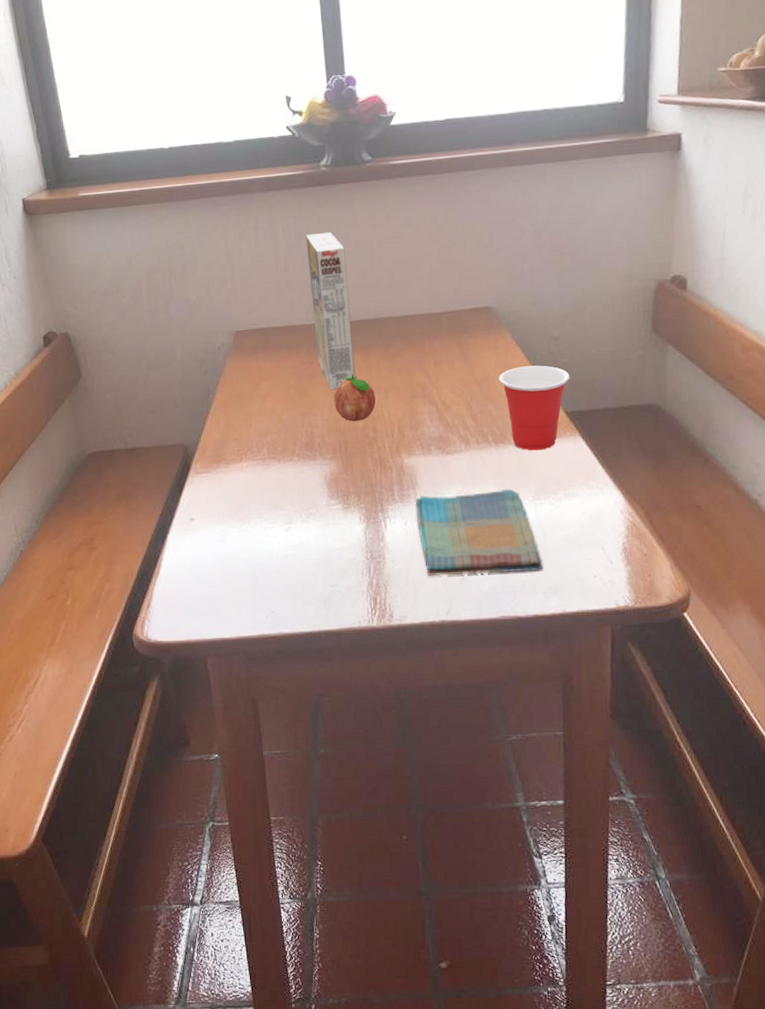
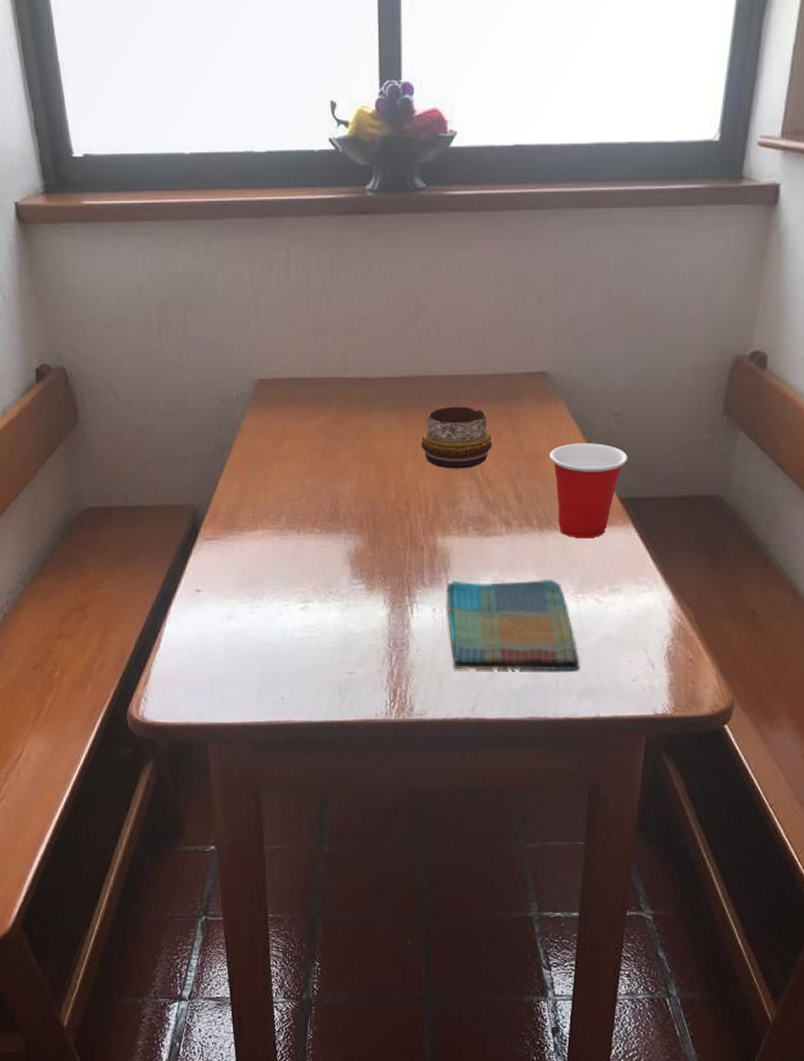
cereal box: present [306,231,356,391] -> none [344,270,390,456]
fruit: present [334,373,376,422] -> none [364,438,410,492]
decorative bowl: none [383,341,447,397] -> present [421,406,492,469]

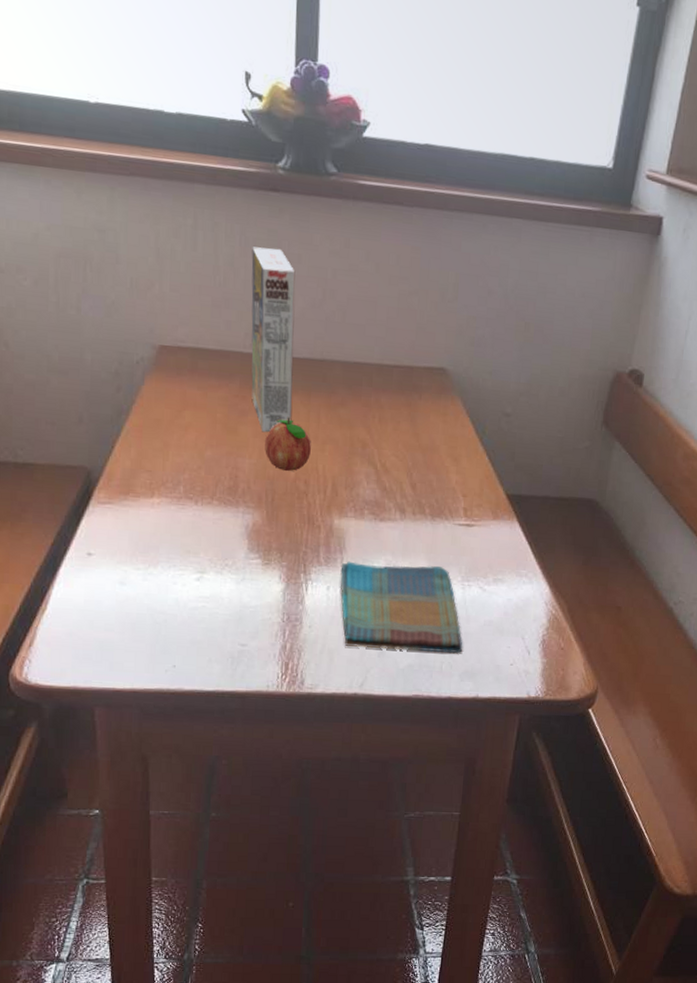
cereal box: none [344,270,390,456] -> present [251,246,295,433]
fruit: none [364,438,410,492] -> present [265,417,311,471]
decorative bowl: present [421,406,492,469] -> none [322,392,391,455]
cup: present [549,443,628,539] -> none [444,439,516,531]

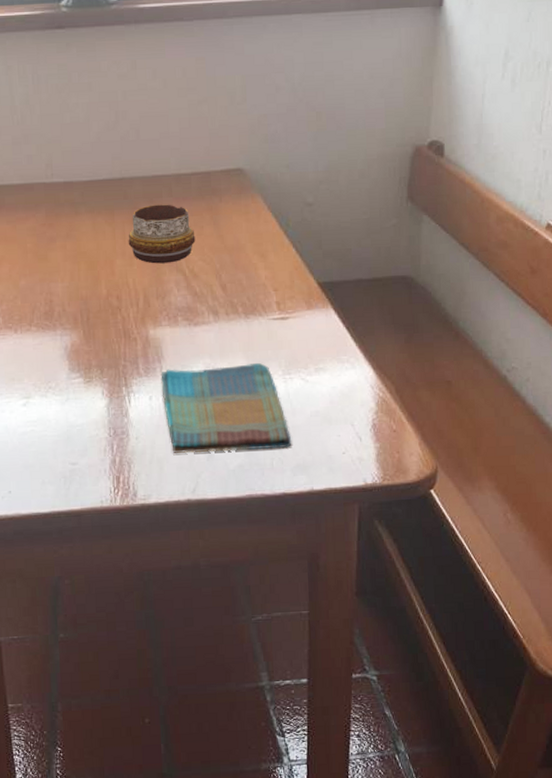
cereal box: present [251,246,295,433] -> none [44,80,98,256]
fruit: present [265,417,311,471] -> none [75,237,120,289]
decorative bowl: none [322,392,391,455] -> present [128,204,196,264]

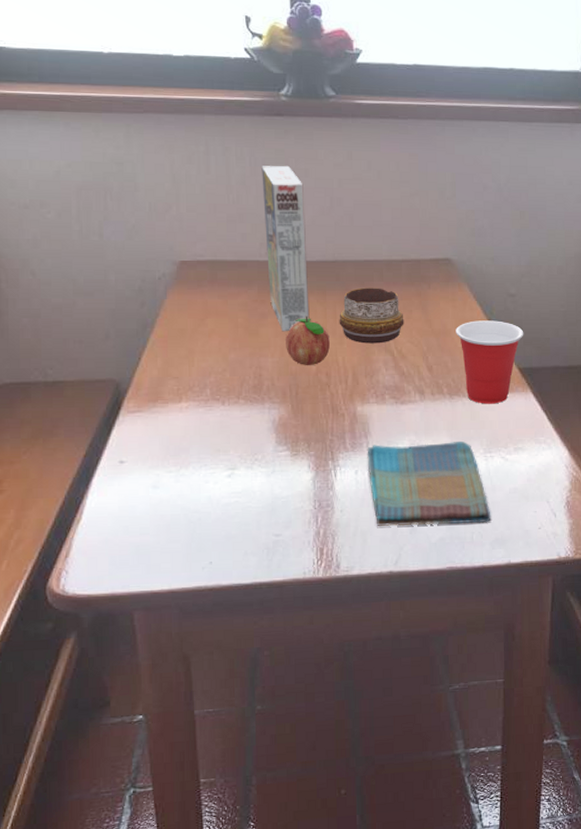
cereal box: none [44,80,98,256] -> present [261,165,310,332]
fruit: none [75,237,120,289] -> present [286,315,330,365]
cup: none [250,232,323,323] -> present [456,320,524,404]

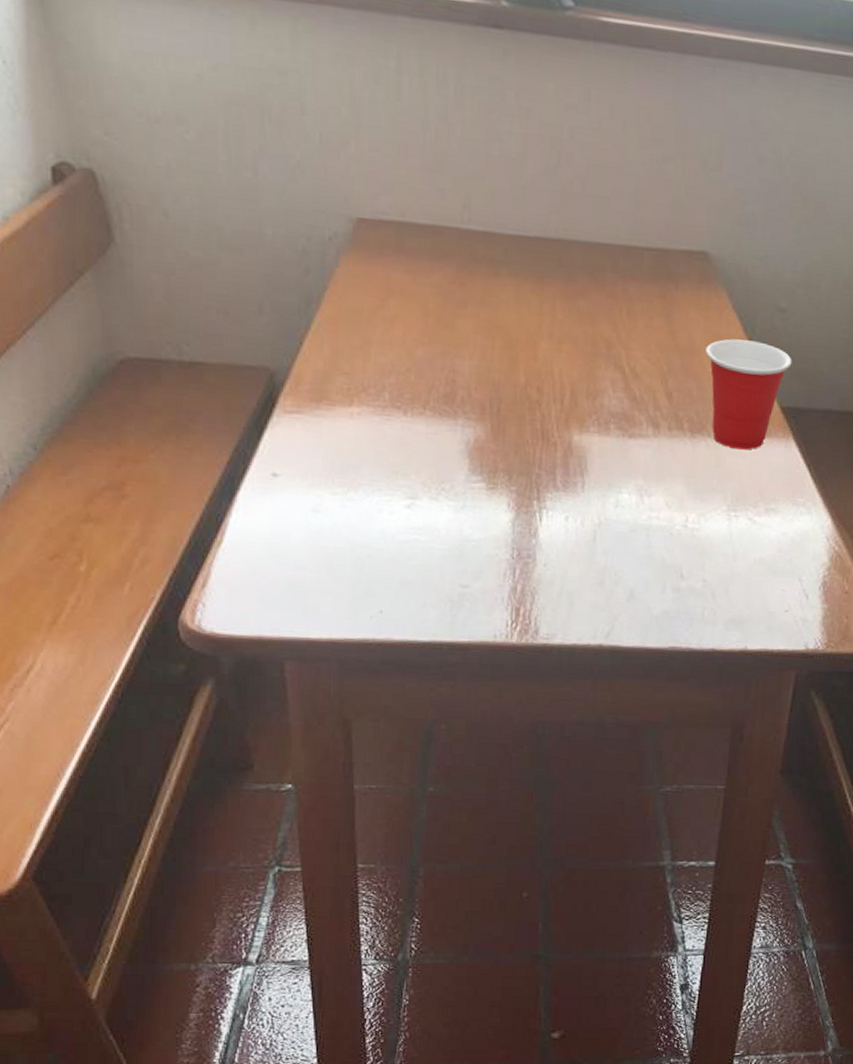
cereal box: present [261,165,310,332] -> none [469,97,524,328]
fruit: present [286,315,330,365] -> none [488,309,545,376]
decorative bowl: present [339,287,404,344] -> none [558,279,642,357]
dish towel: present [367,442,491,526] -> none [581,486,729,598]

